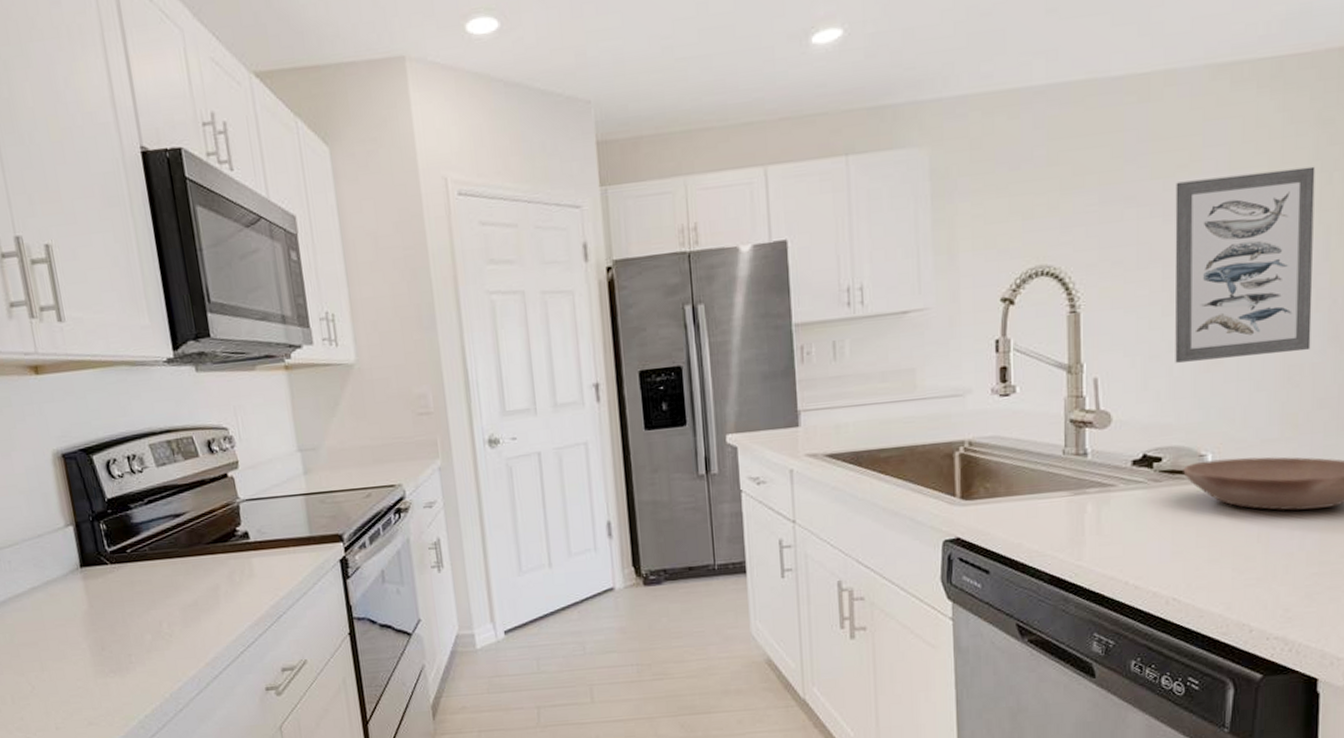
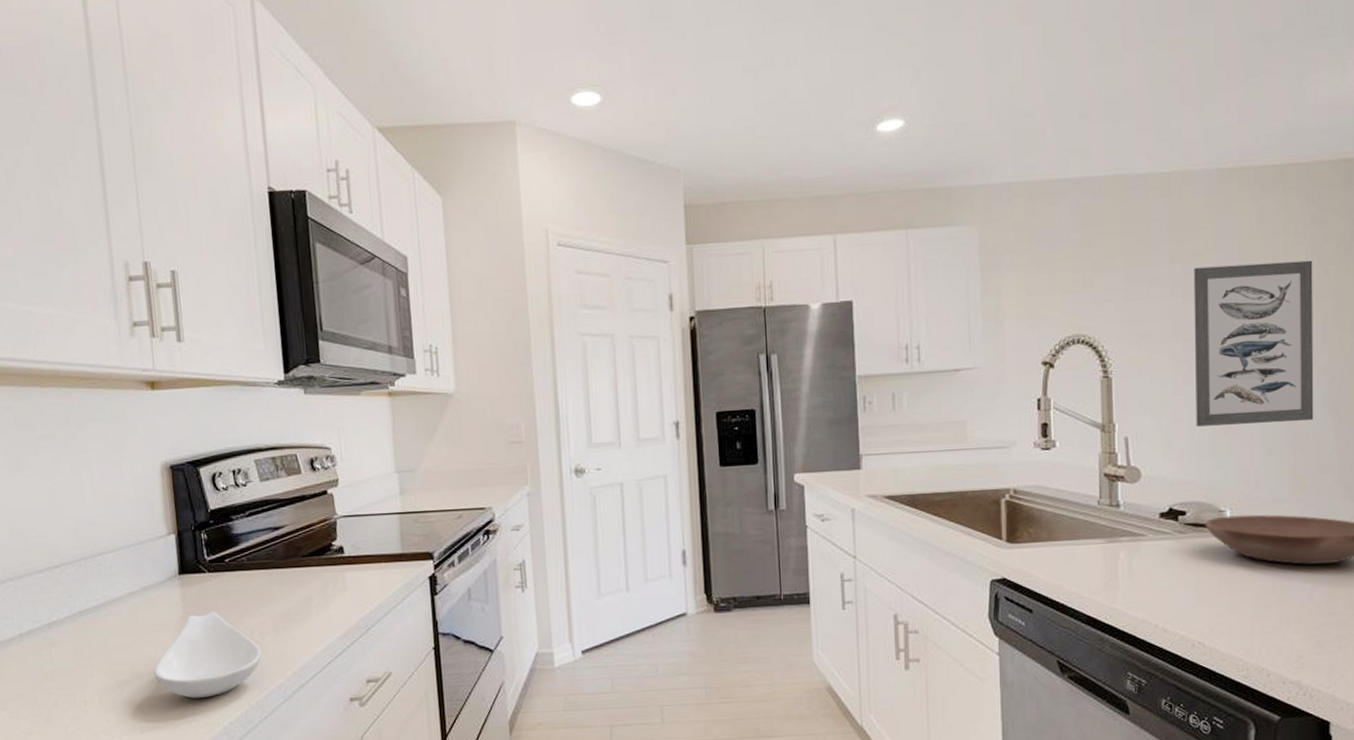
spoon rest: none [63,604,173,693] -> present [154,612,262,698]

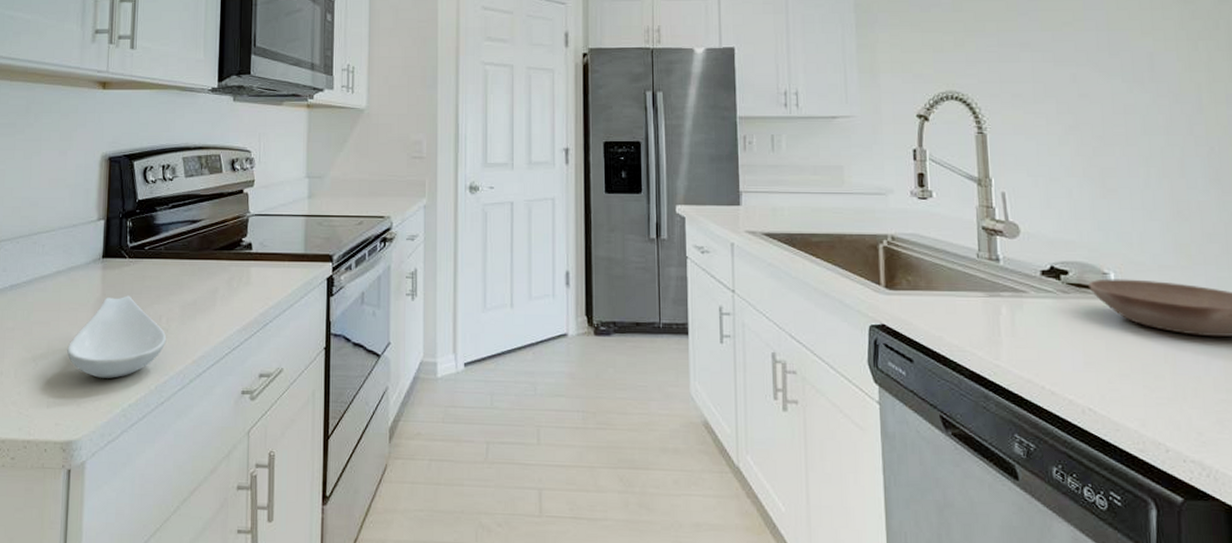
wall art: present [1193,260,1314,427] -> none [1063,34,1195,188]

